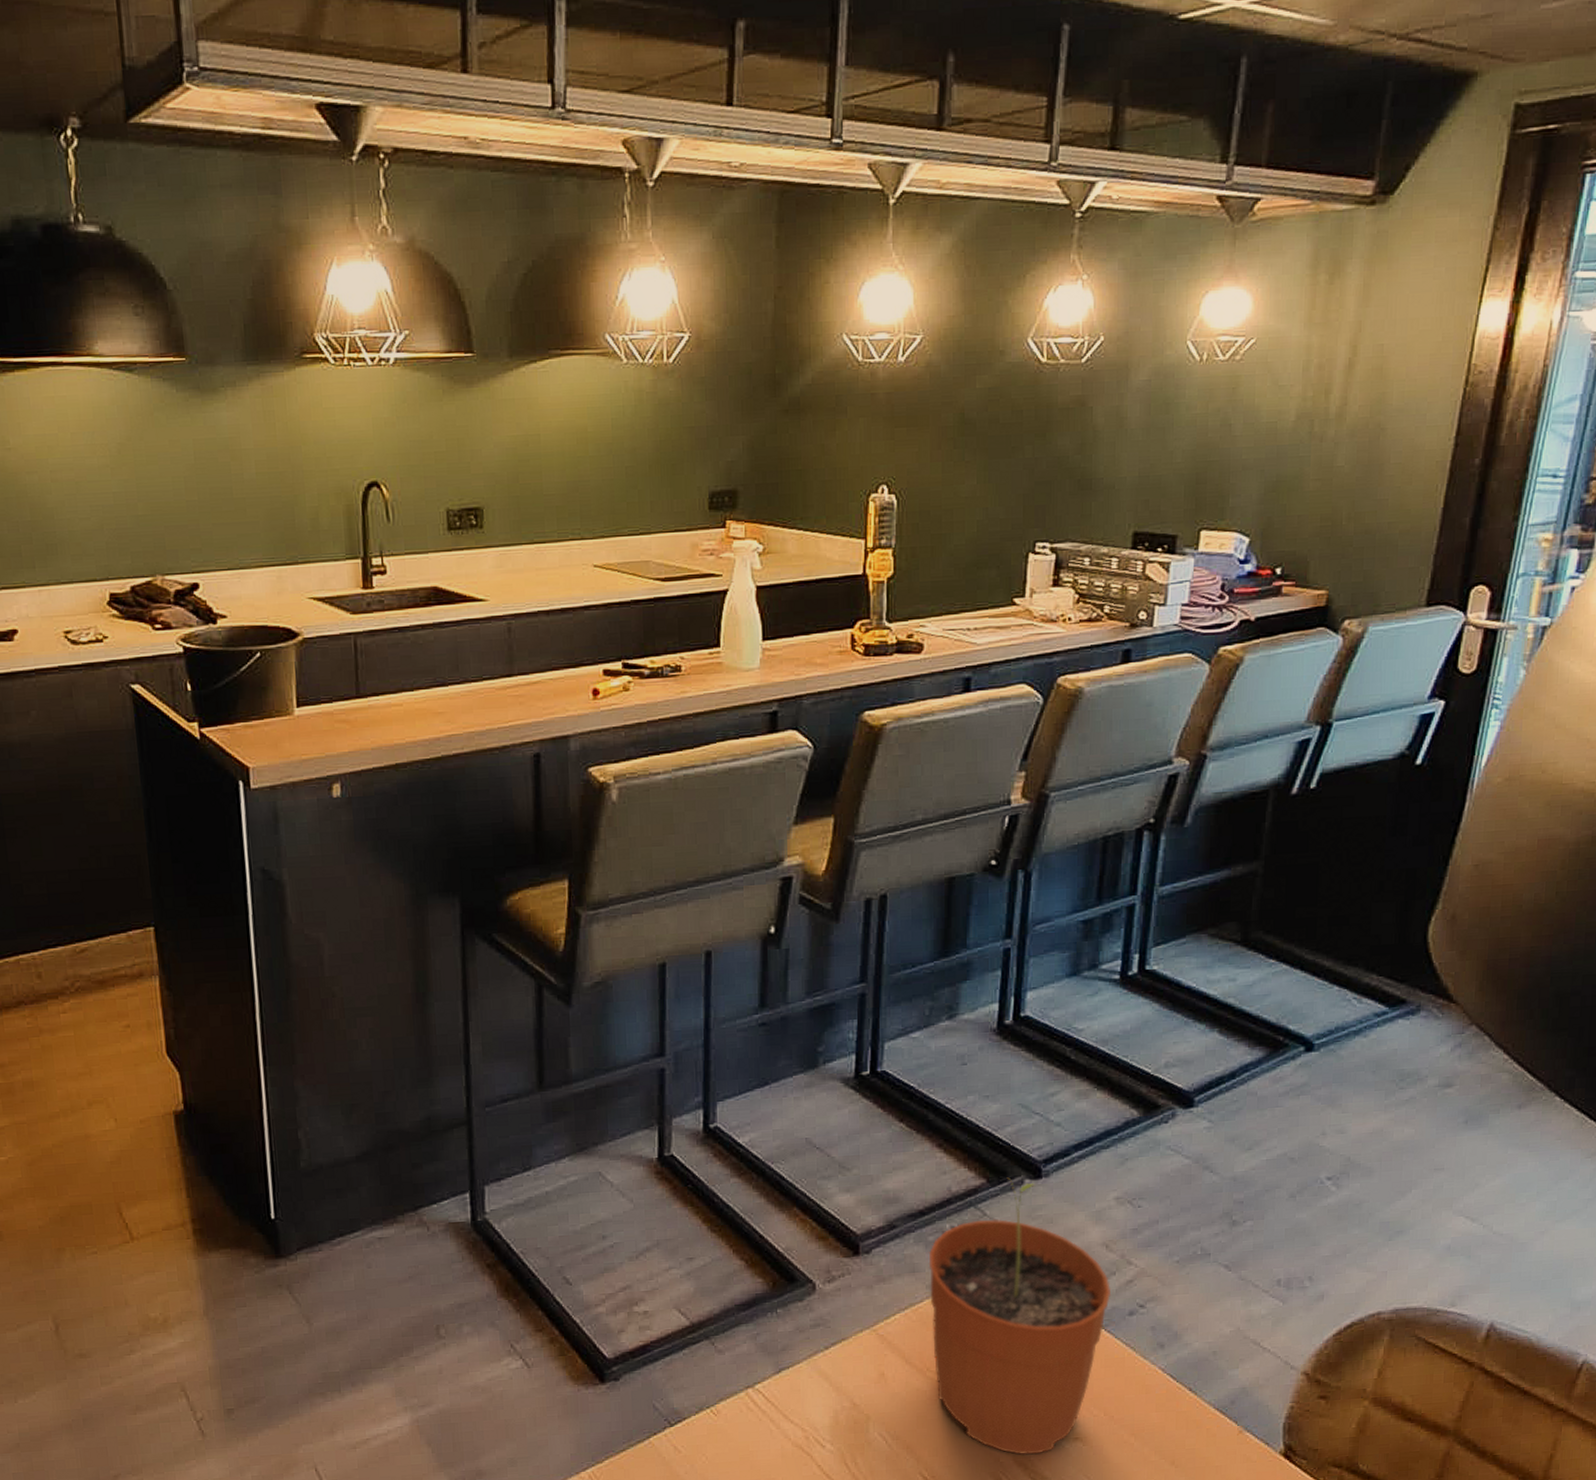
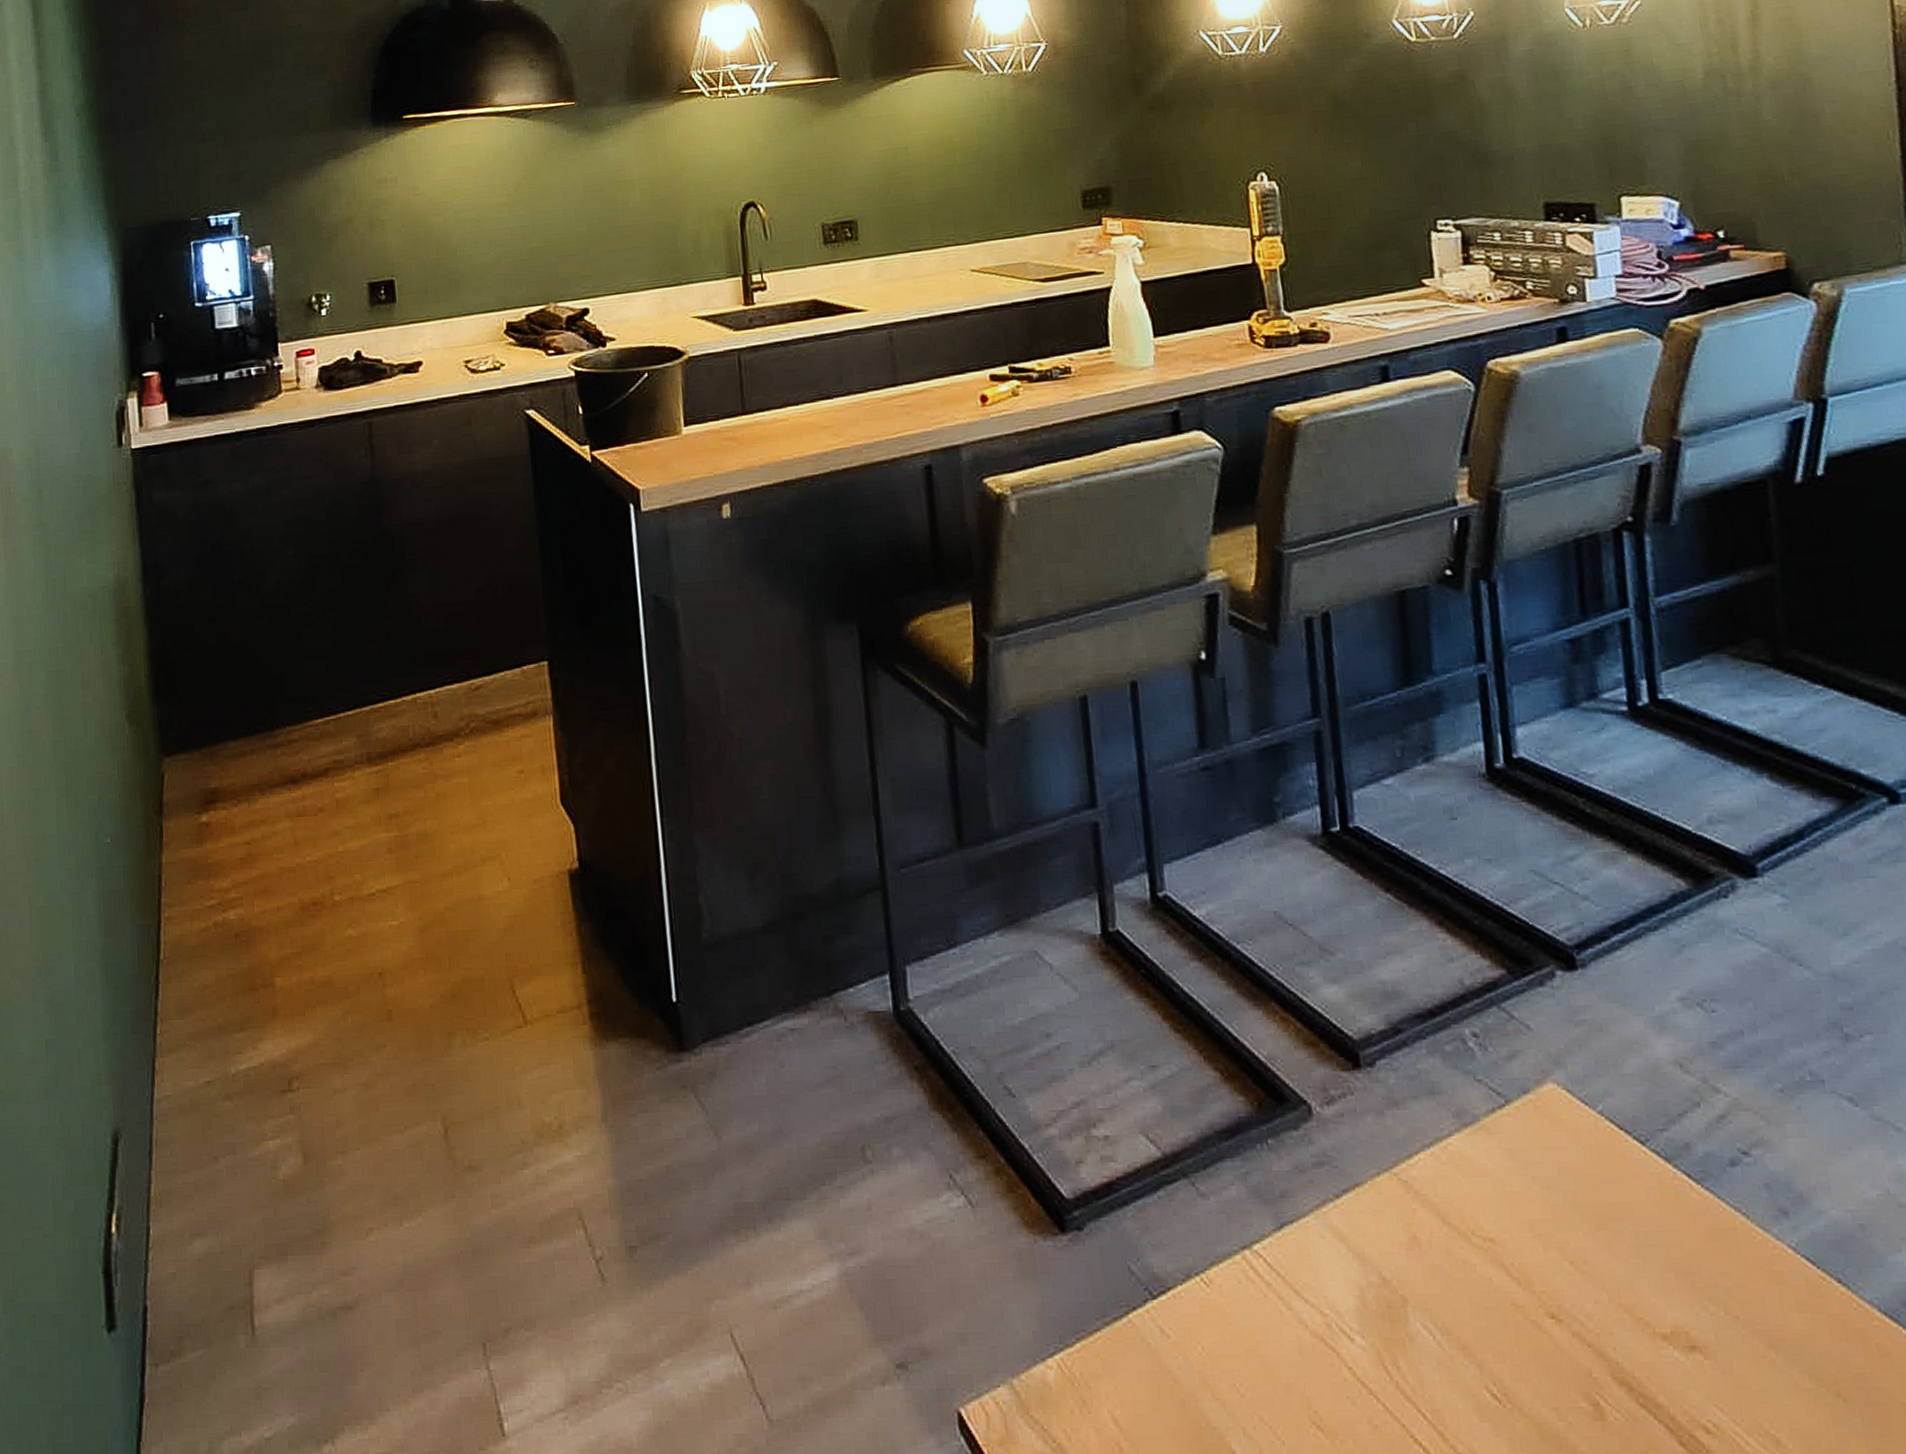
plant pot: present [928,1177,1112,1455] -> none [1448,967,1701,1369]

